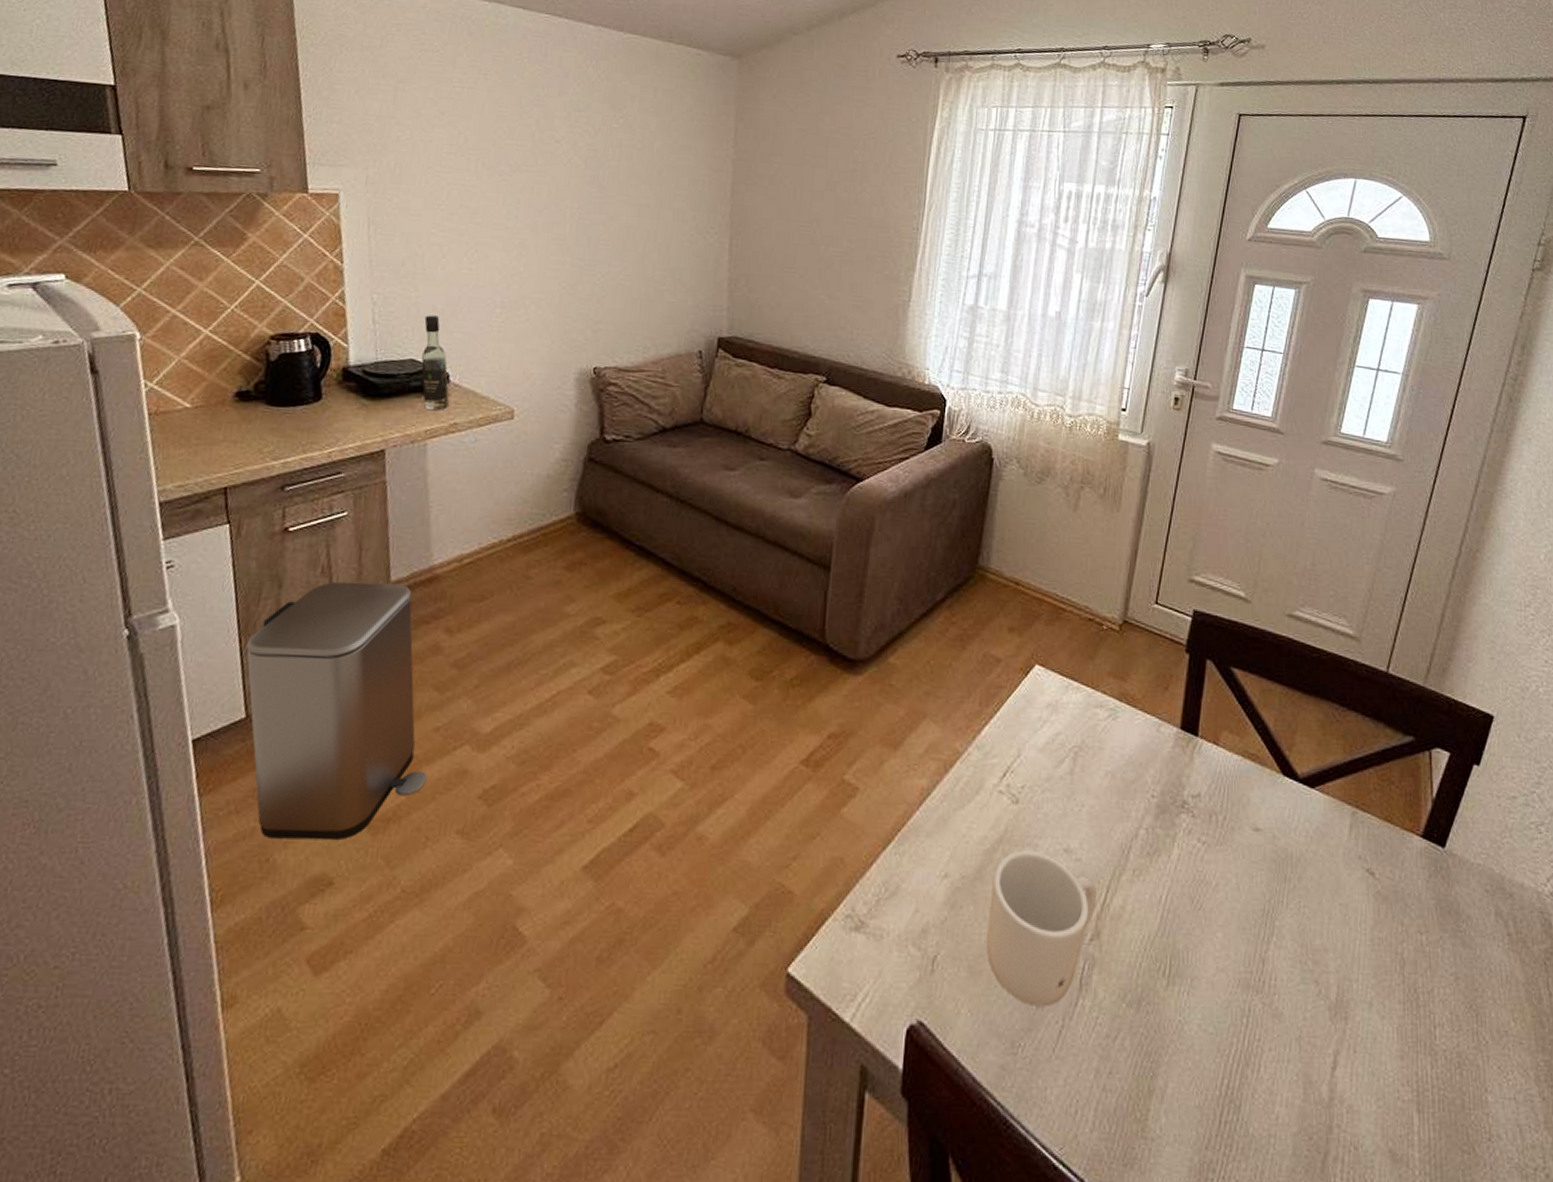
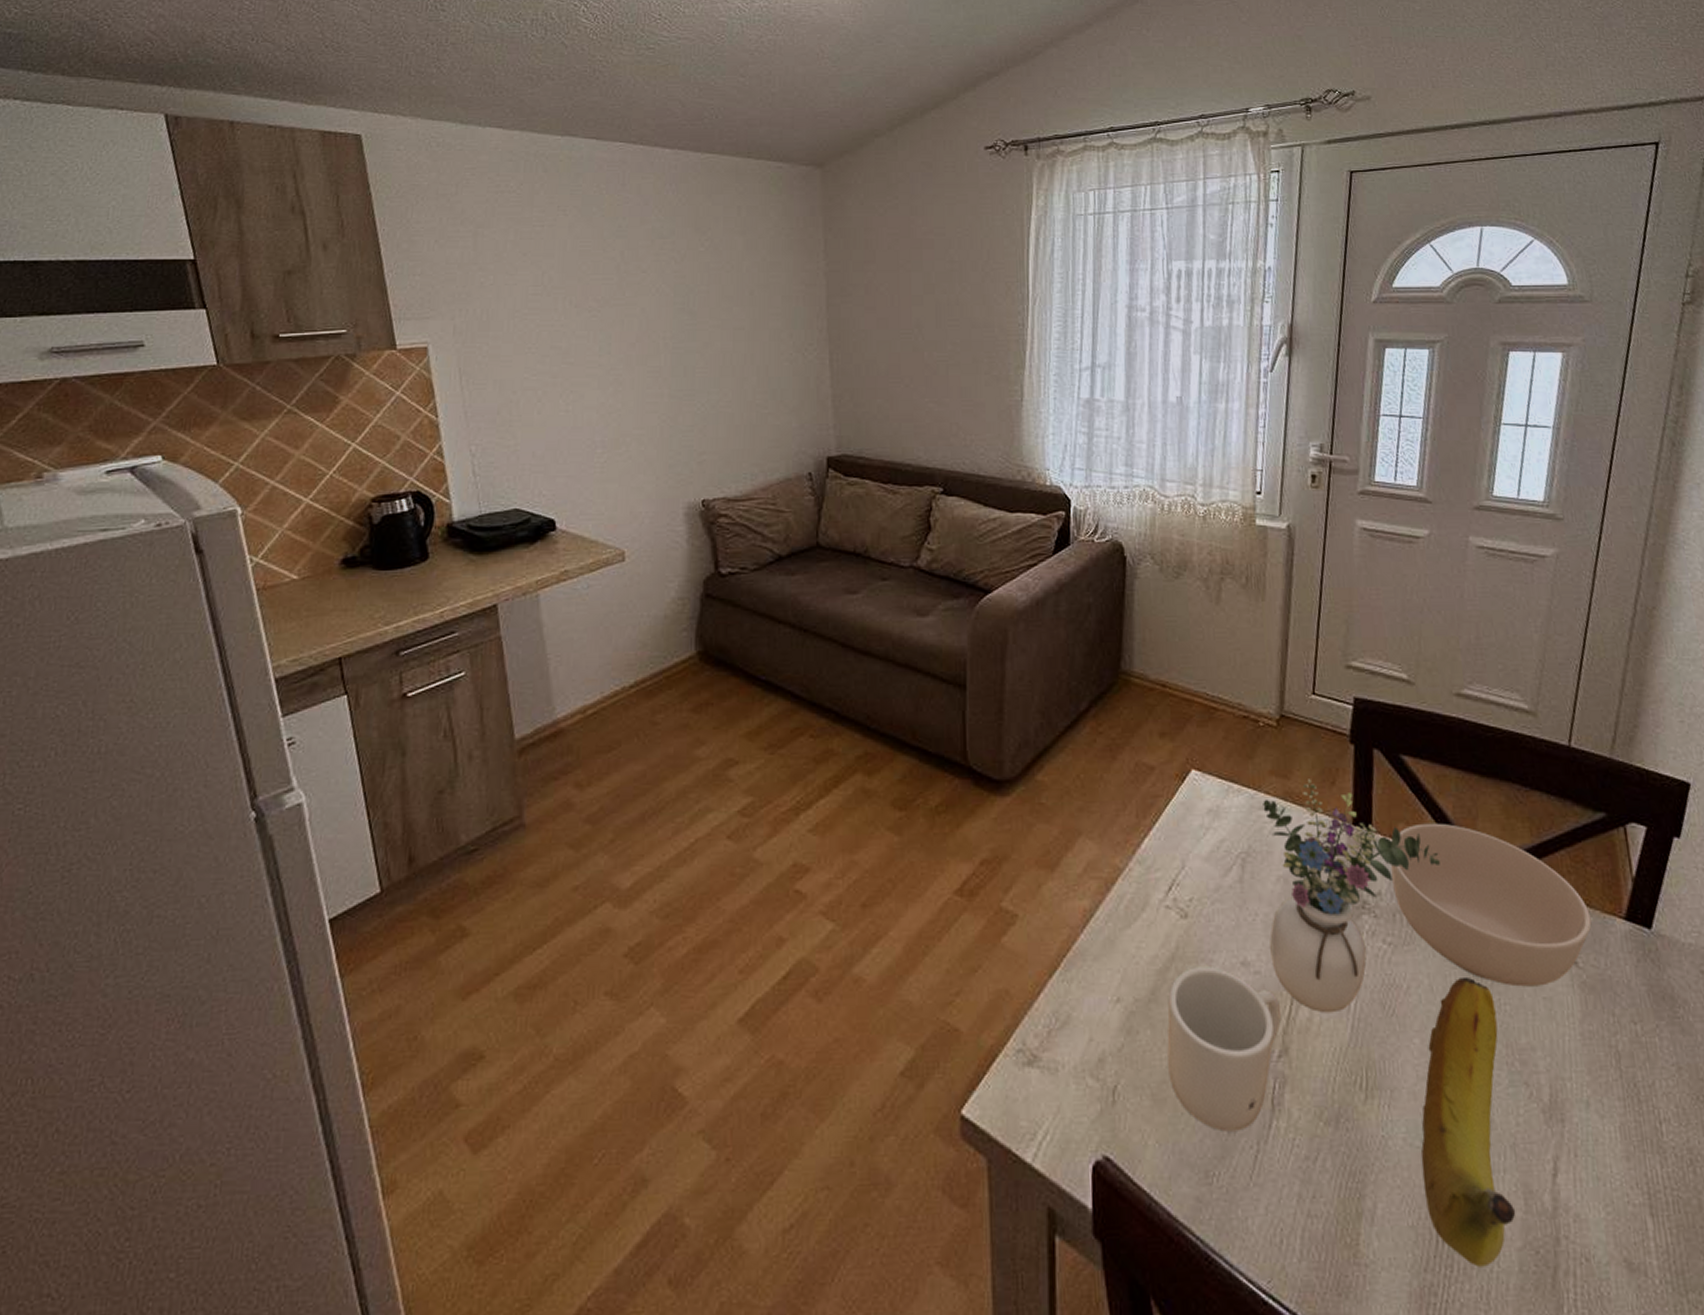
pedal bin: present [246,581,428,840] -> none [375,742,571,1015]
bottle: present [420,315,450,411] -> none [525,462,559,560]
bouquet: none [1091,683,1258,903] -> present [1263,779,1440,1013]
bowl: none [1212,732,1391,893] -> present [1391,823,1592,987]
fruit: none [1213,880,1295,1149] -> present [1421,978,1516,1267]

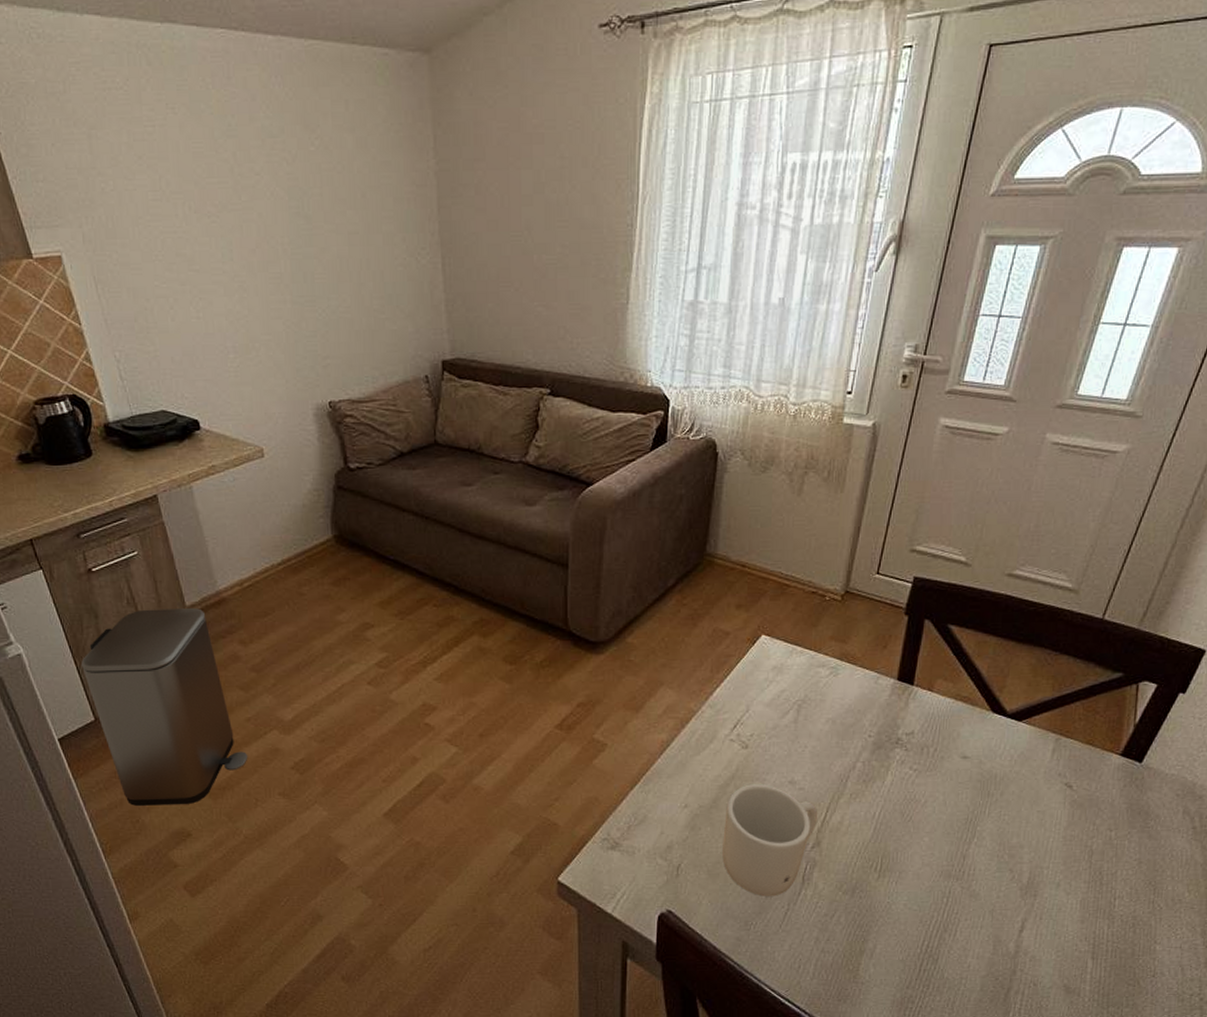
pedal bin: none [375,742,571,1015] -> present [81,608,248,806]
bouquet: present [1263,779,1440,1013] -> none [813,643,969,819]
bowl: present [1391,823,1592,987] -> none [925,679,1092,803]
fruit: present [1421,978,1516,1267] -> none [915,796,996,987]

